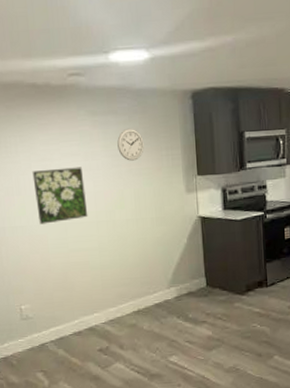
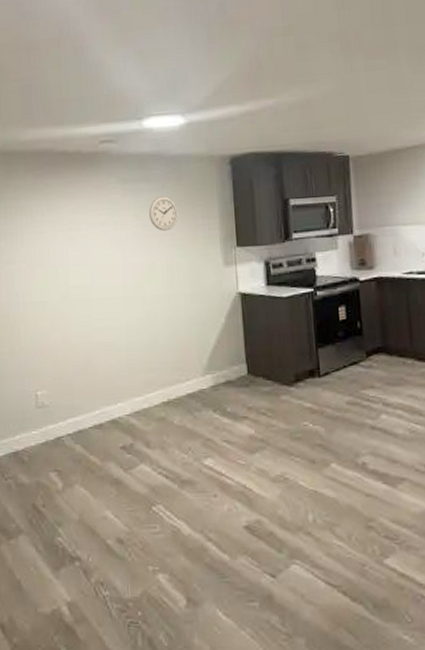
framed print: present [32,167,88,225] -> none [57,237,115,300]

